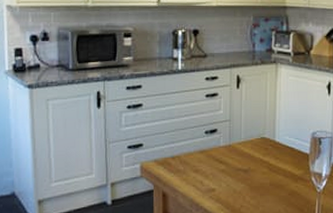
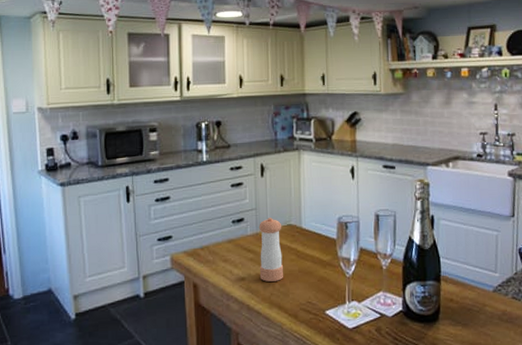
pepper shaker: none [230,130,256,193] -> present [259,218,284,282]

